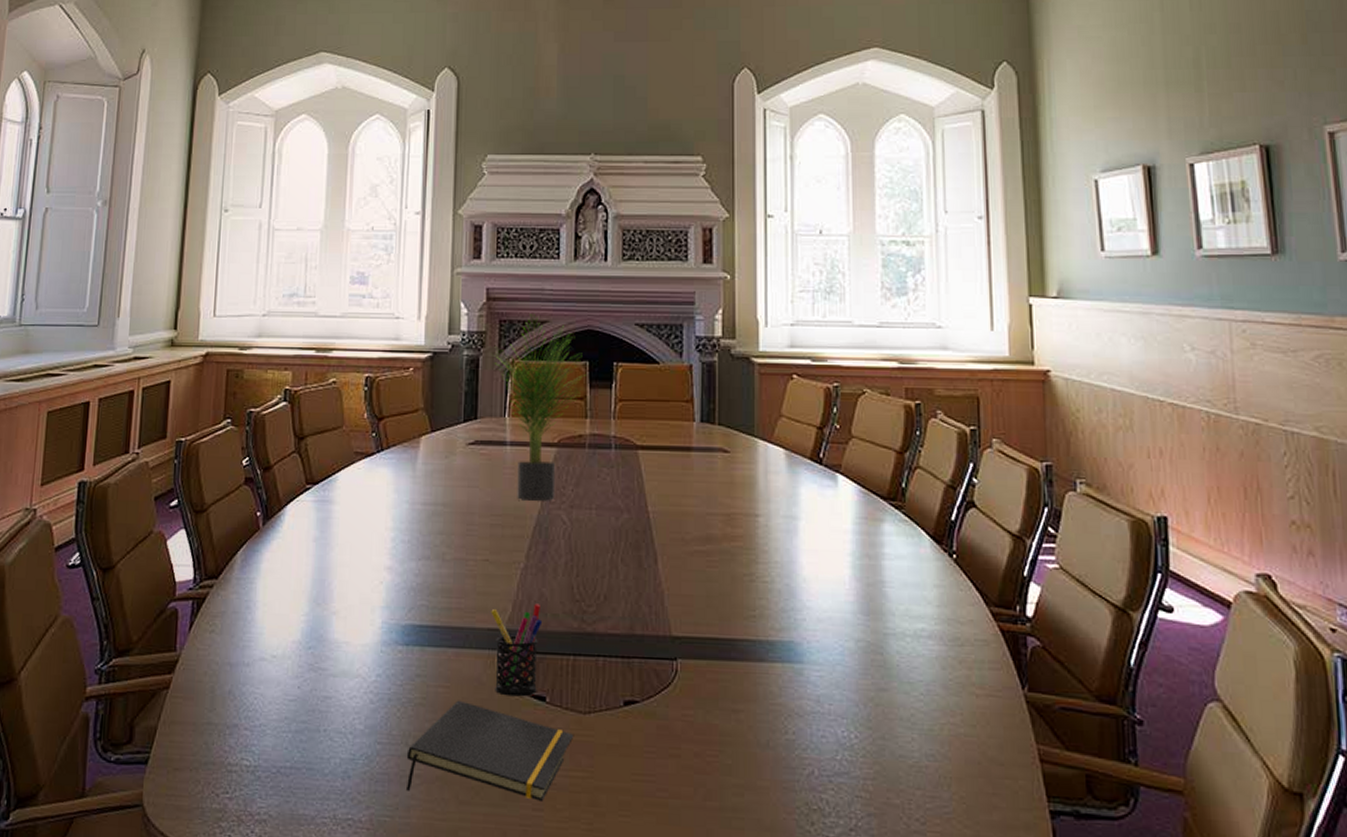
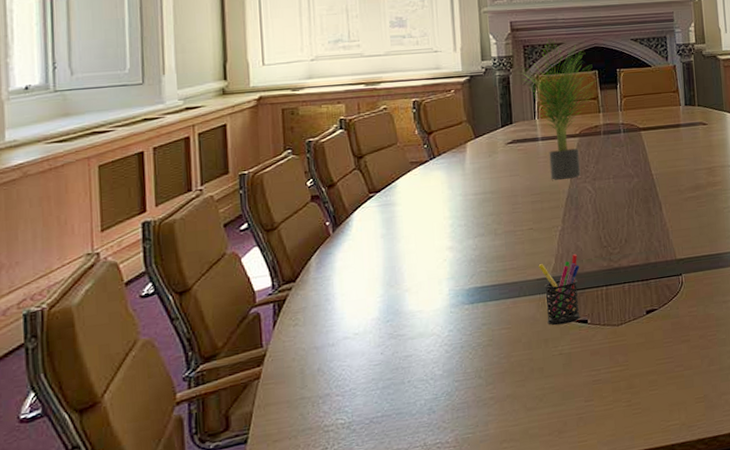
notepad: present [406,700,573,801] -> none [480,335,611,411]

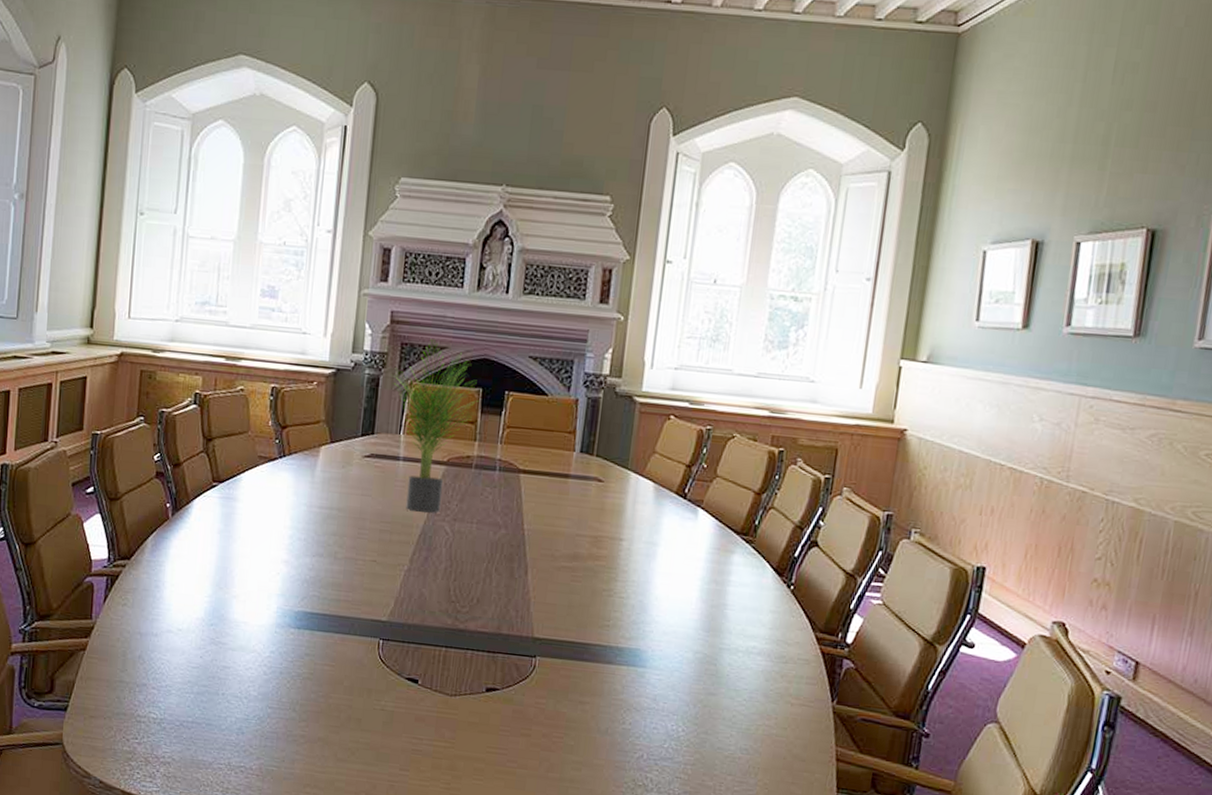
pen holder: present [538,254,580,326] -> none [374,601,421,679]

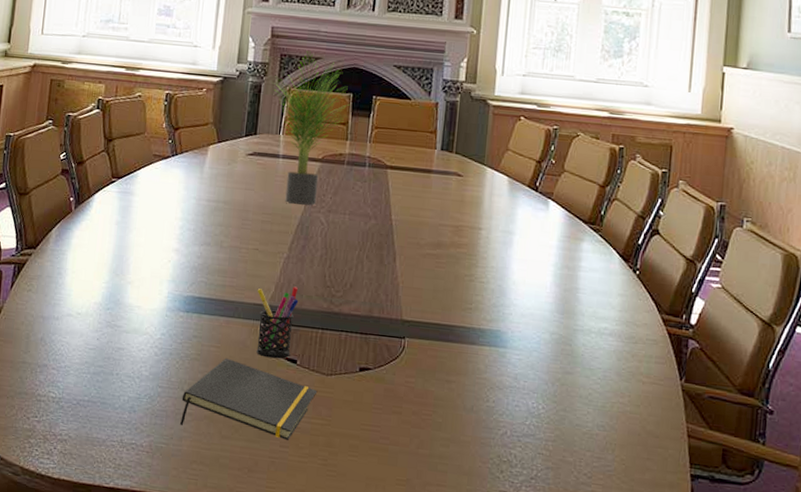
notepad: none [292,677,439,763] -> present [180,358,317,440]
pen holder: none [374,601,421,679] -> present [256,286,299,359]

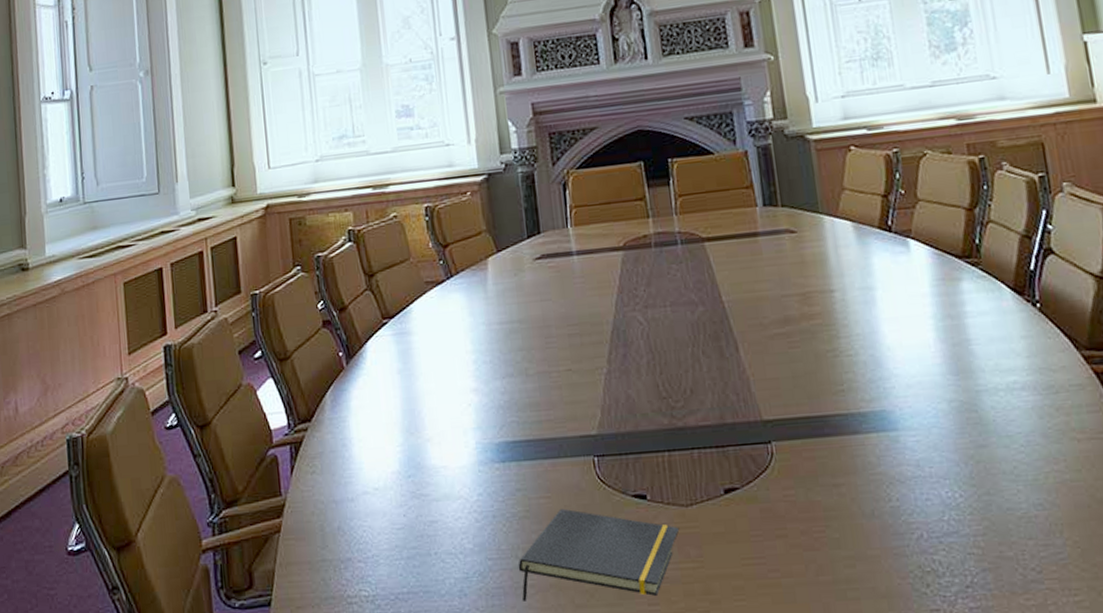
pen holder: present [256,286,299,359] -> none [580,405,637,499]
potted plant: present [274,51,349,206] -> none [548,122,642,307]

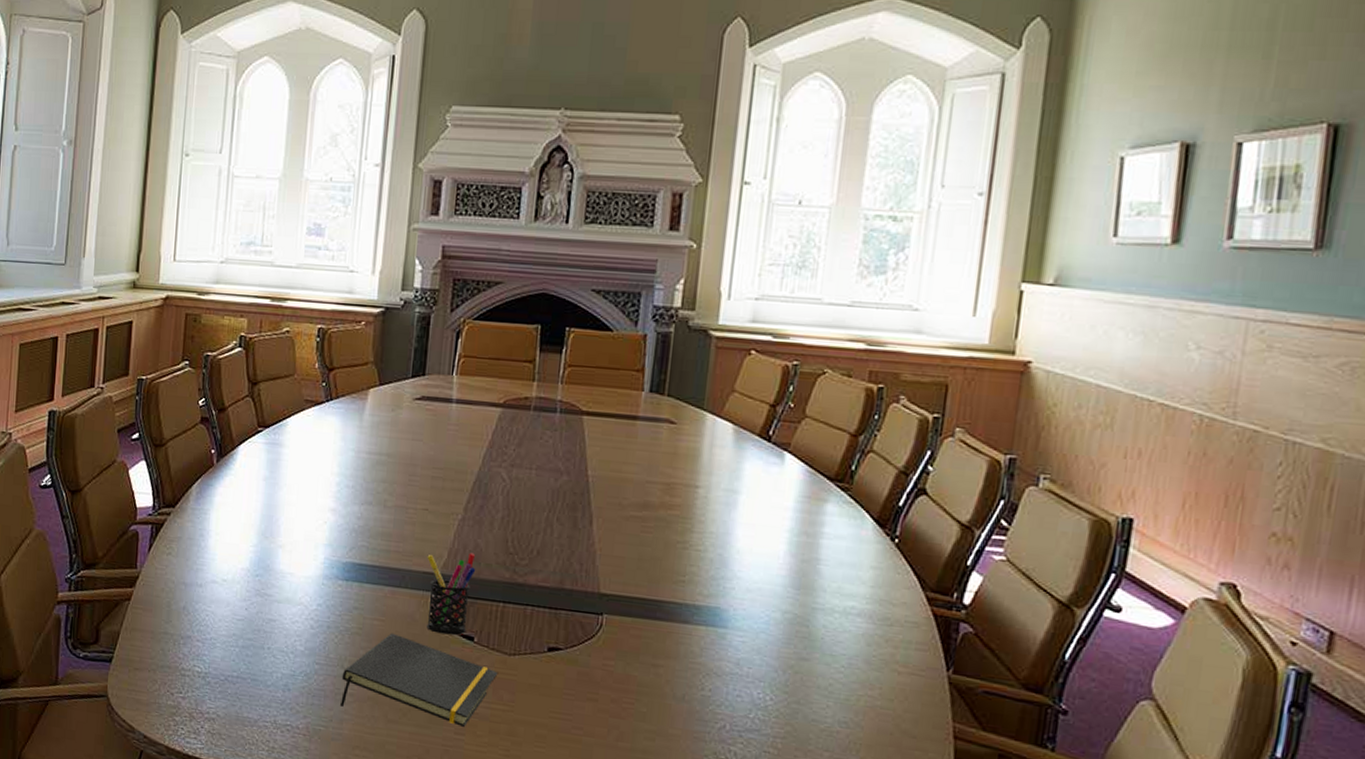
pen holder: none [580,405,637,499] -> present [426,553,476,635]

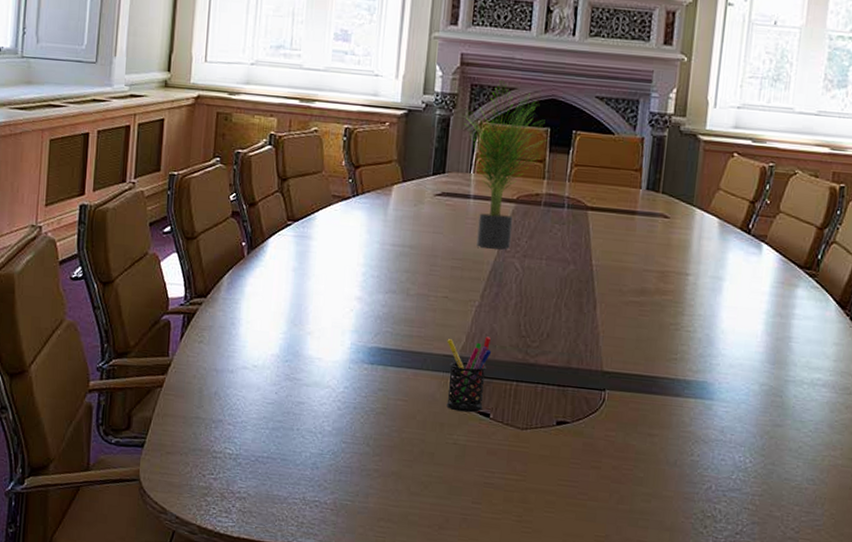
notepad: present [341,633,497,727] -> none [366,412,511,496]
potted plant: none [446,274,536,459] -> present [464,80,546,250]

